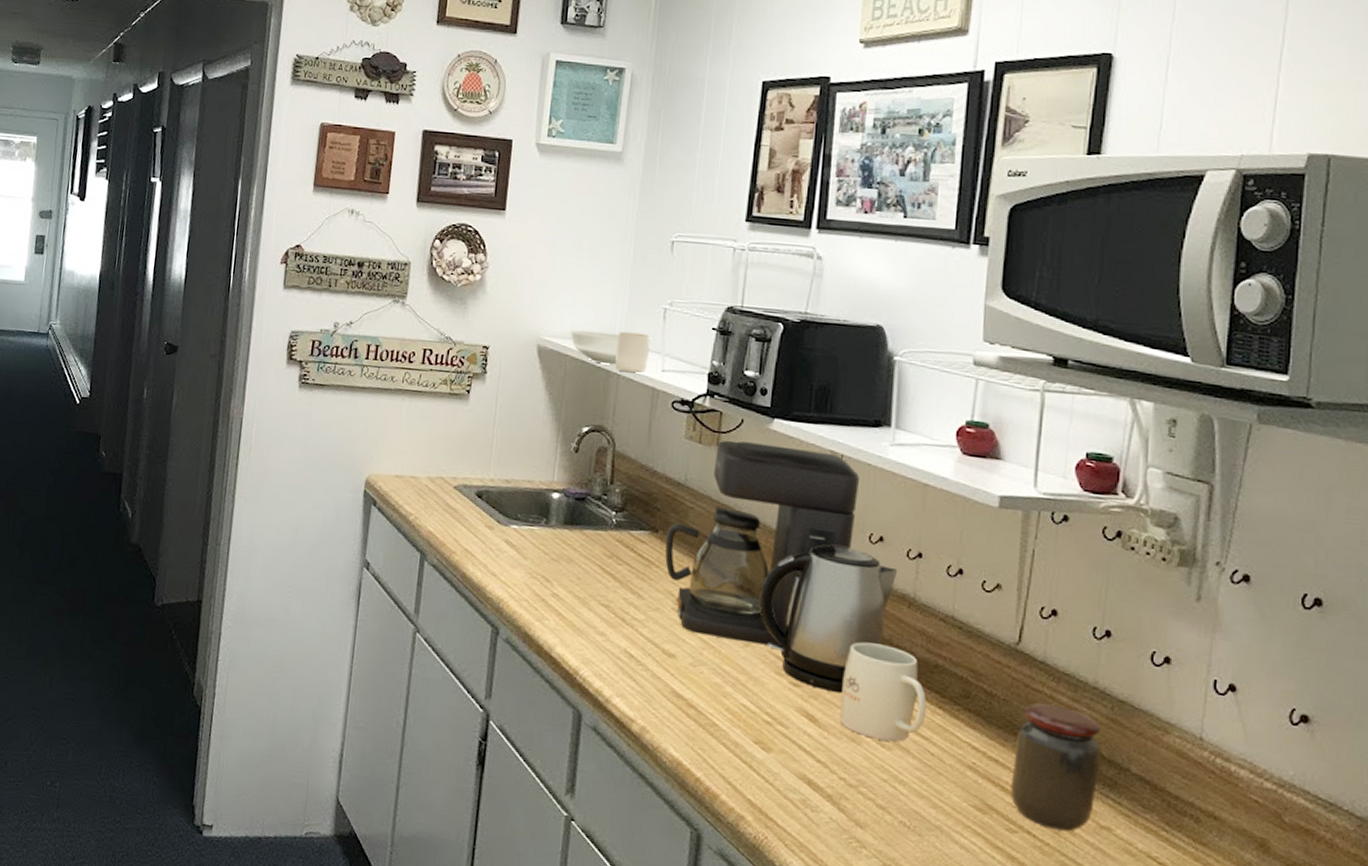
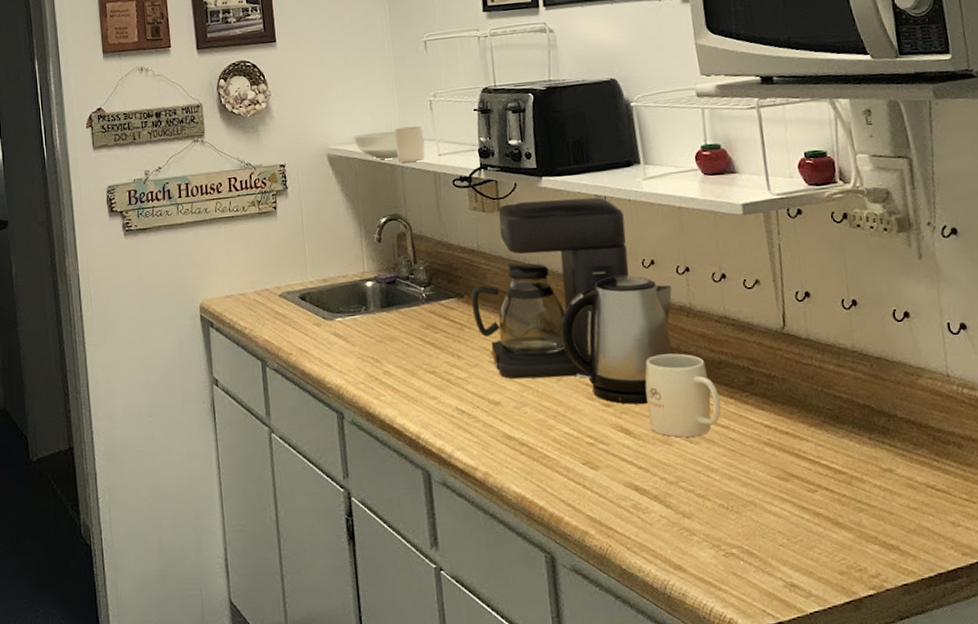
jar: present [1010,702,1101,832] -> none [799,373,875,482]

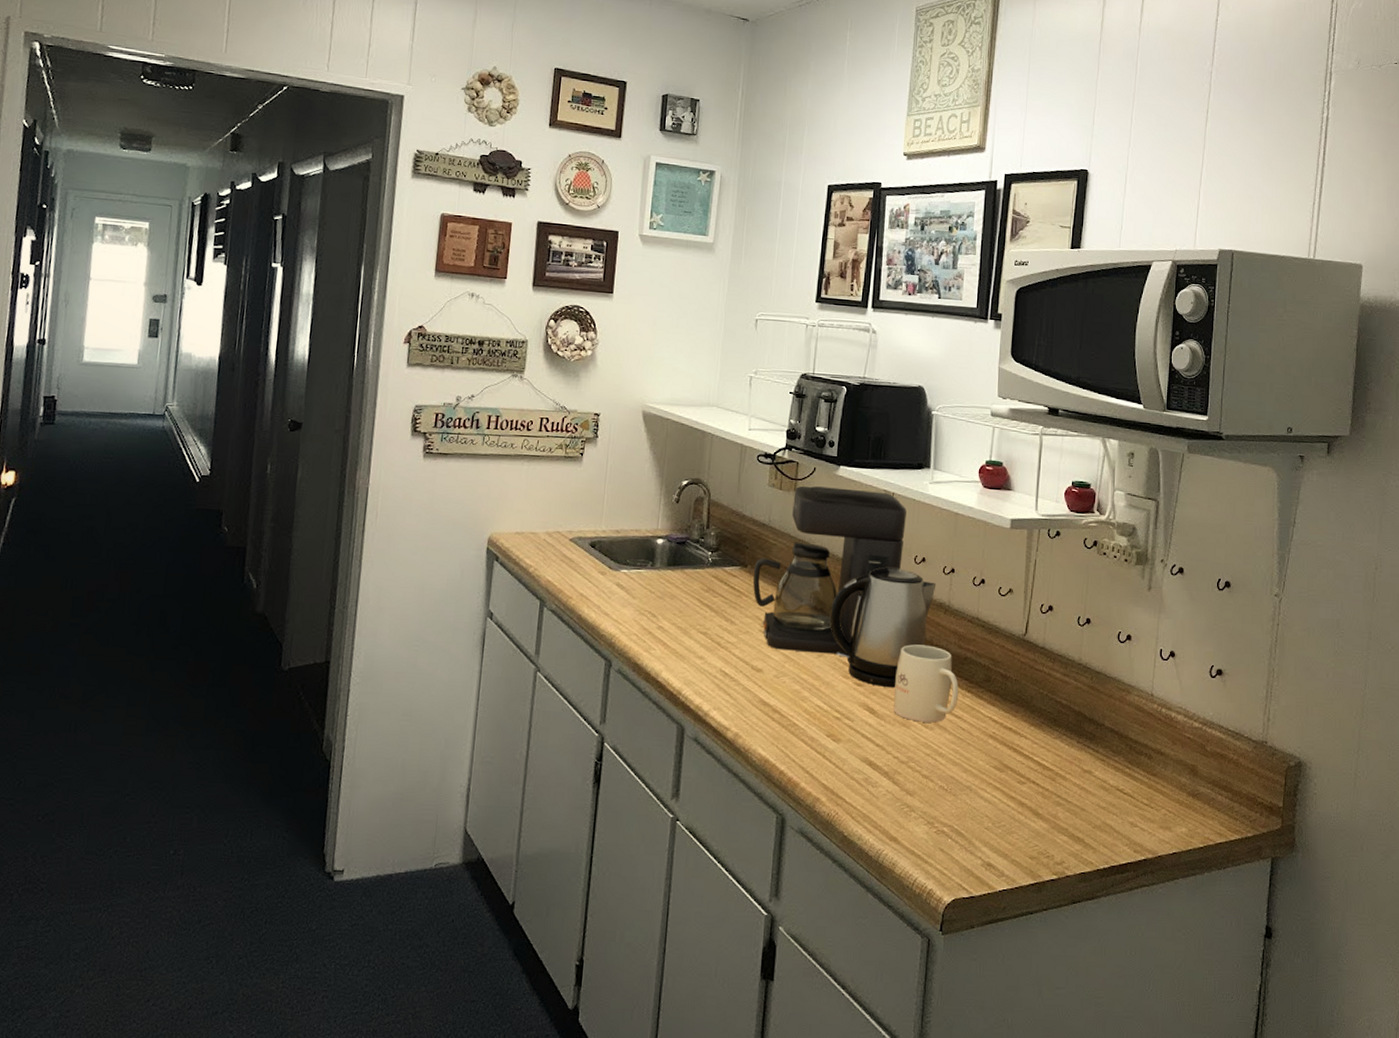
bowl: present [353,130,424,160] -> none [670,397,739,426]
cup: present [394,125,425,163] -> none [710,397,739,433]

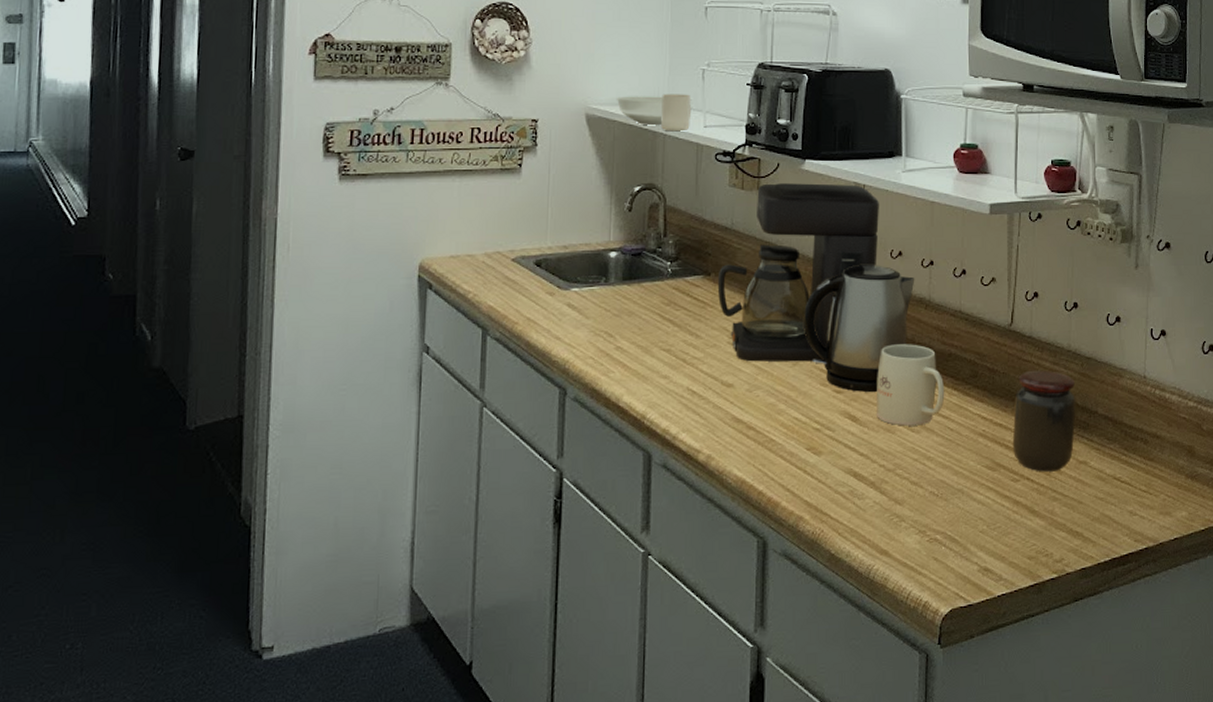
bowl: none [670,397,739,426] -> present [616,96,692,126]
cup: none [710,397,739,433] -> present [661,94,692,132]
jar: none [1020,679,1084,778] -> present [1012,370,1076,472]

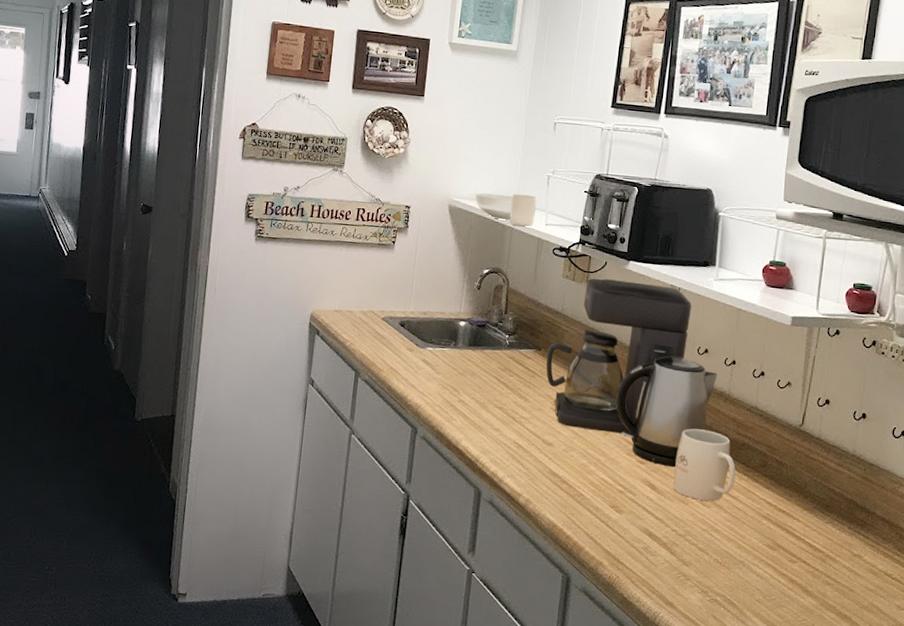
jar: present [1012,370,1076,472] -> none [792,468,857,560]

